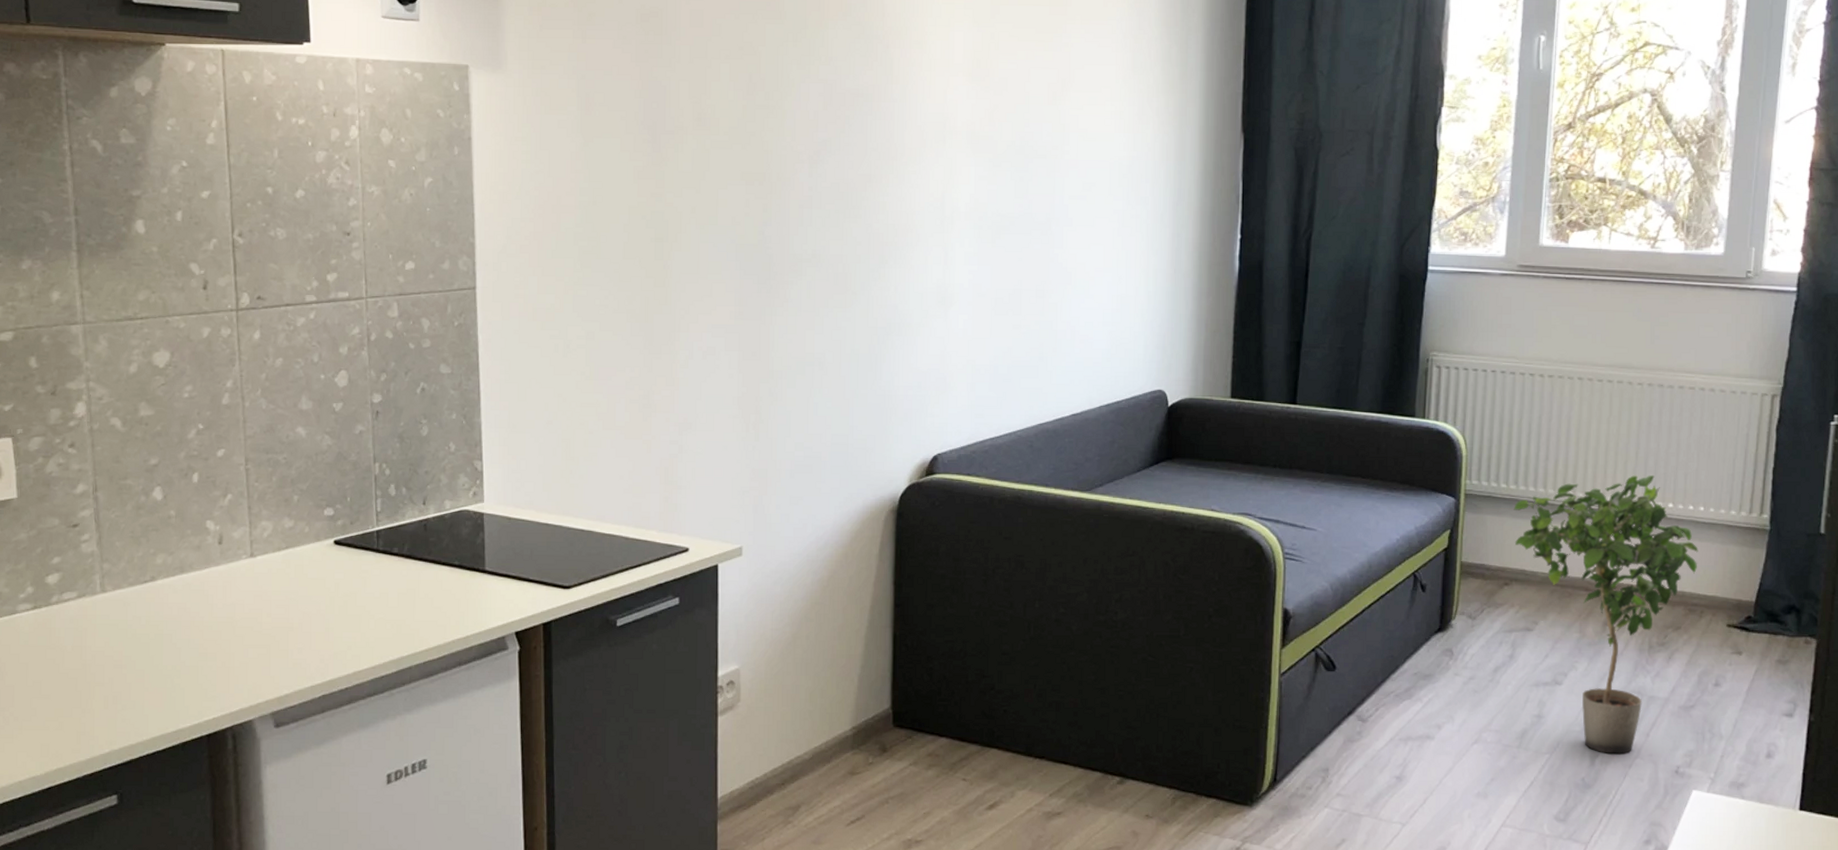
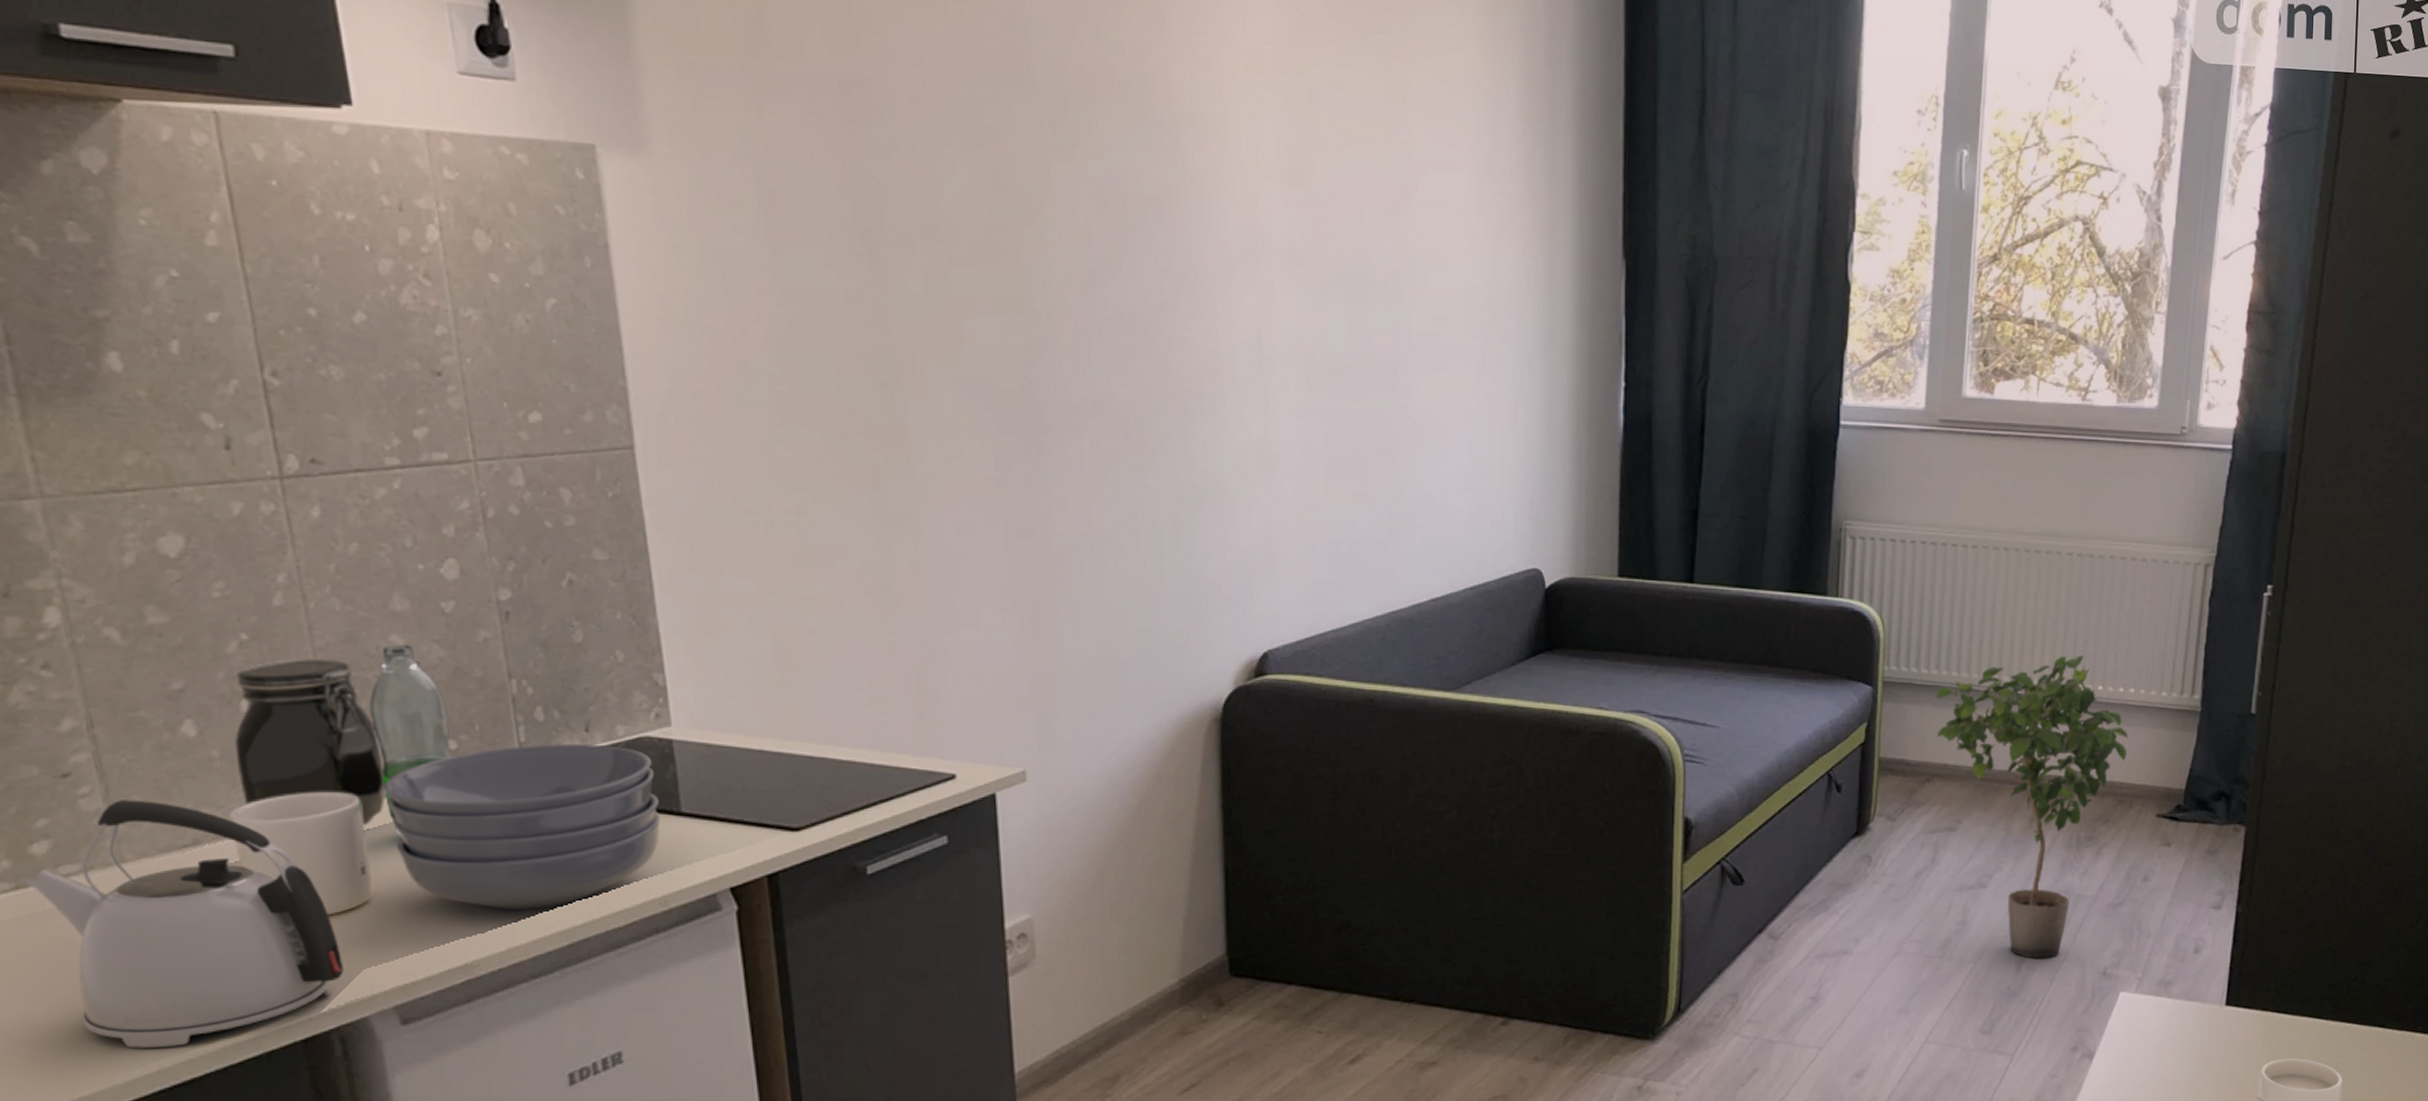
kettle: none [40,545,240,734] -> present [24,800,344,1048]
mug: none [176,544,266,639] -> present [228,791,372,916]
jar: none [185,443,283,571] -> present [234,658,387,826]
bottle: none [278,435,330,581] -> present [369,645,451,837]
bowl: none [281,514,470,642] -> present [384,744,660,910]

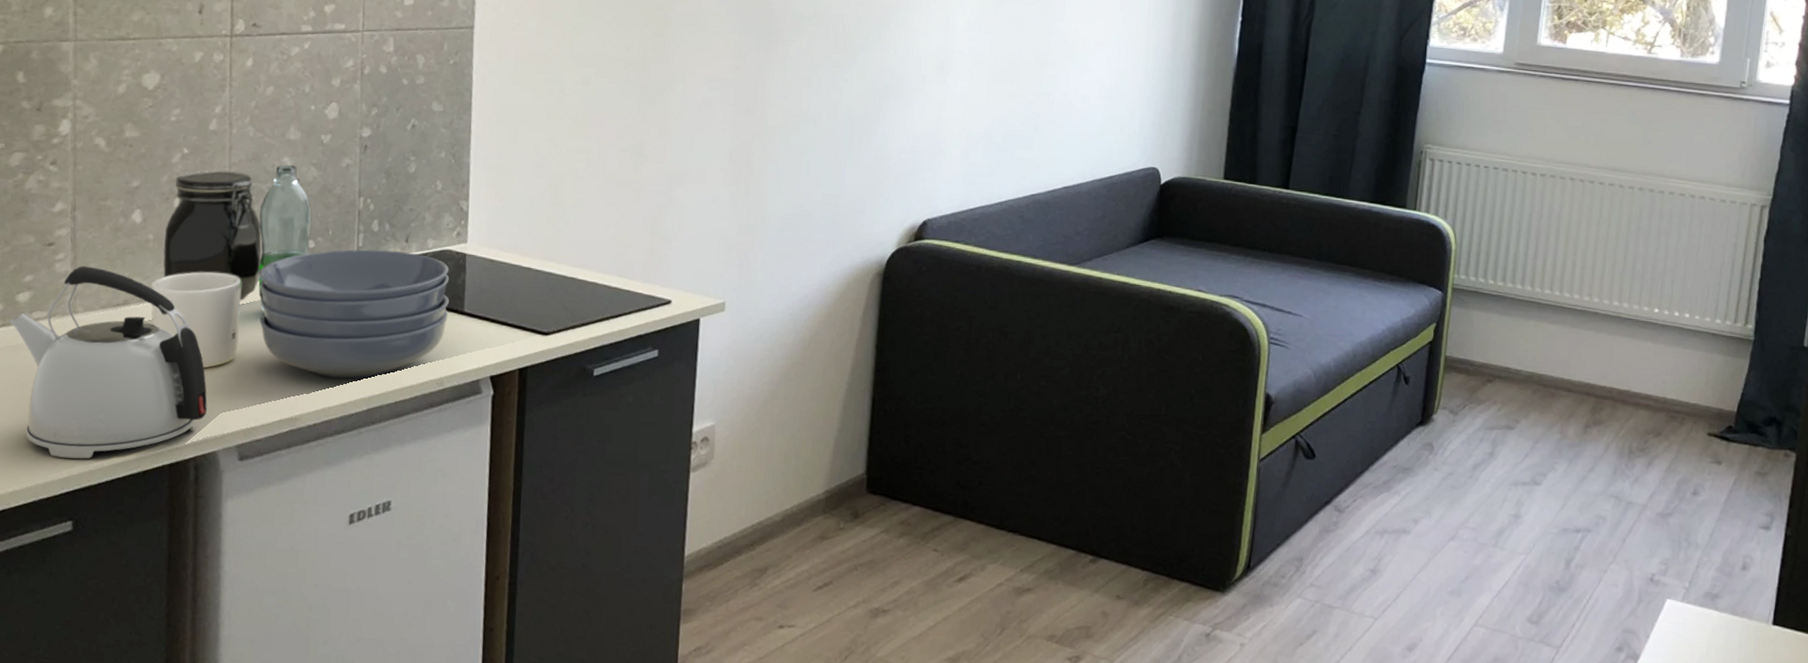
potted plant: present [1935,654,2128,959] -> none [1499,278,1682,558]

